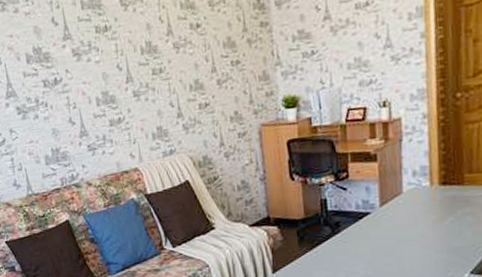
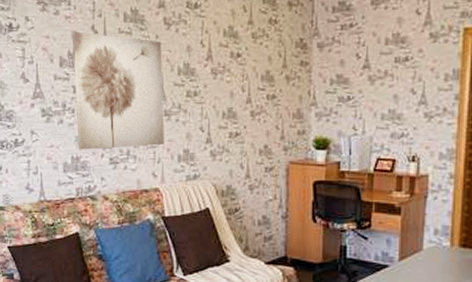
wall art: none [33,23,137,142] -> present [72,31,164,150]

